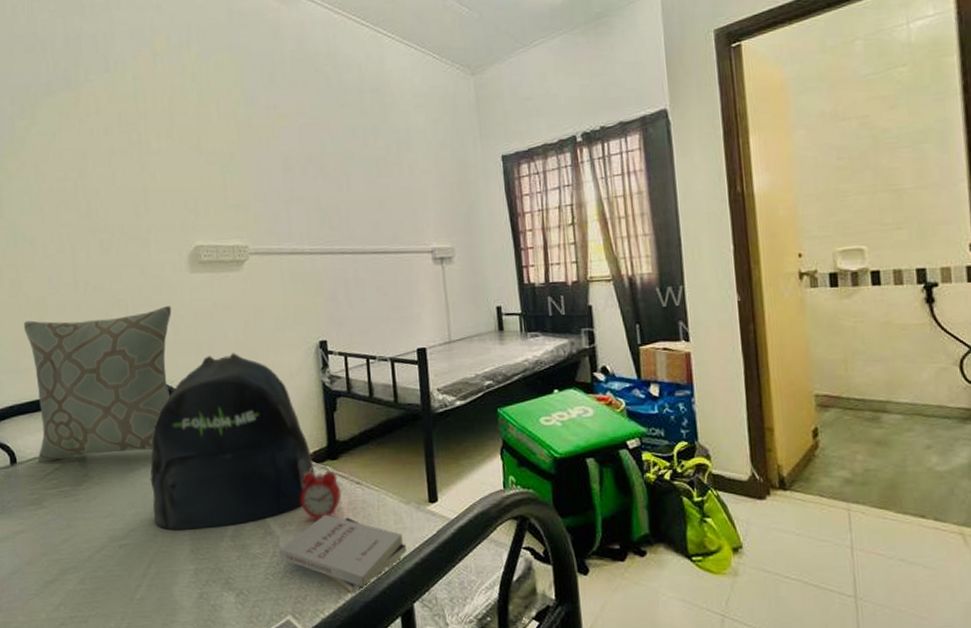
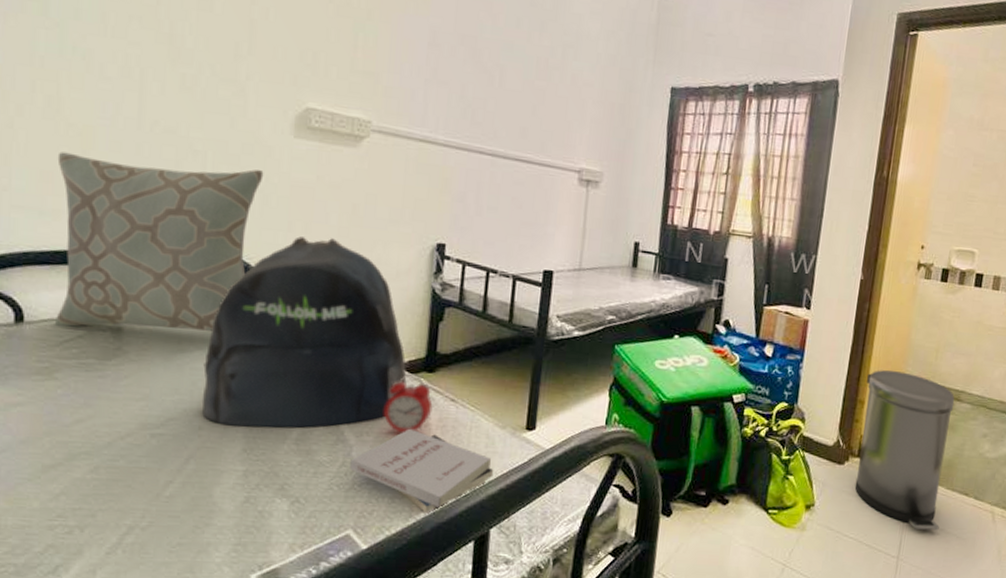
pedal bin: none [769,390,899,562] -> present [855,370,955,531]

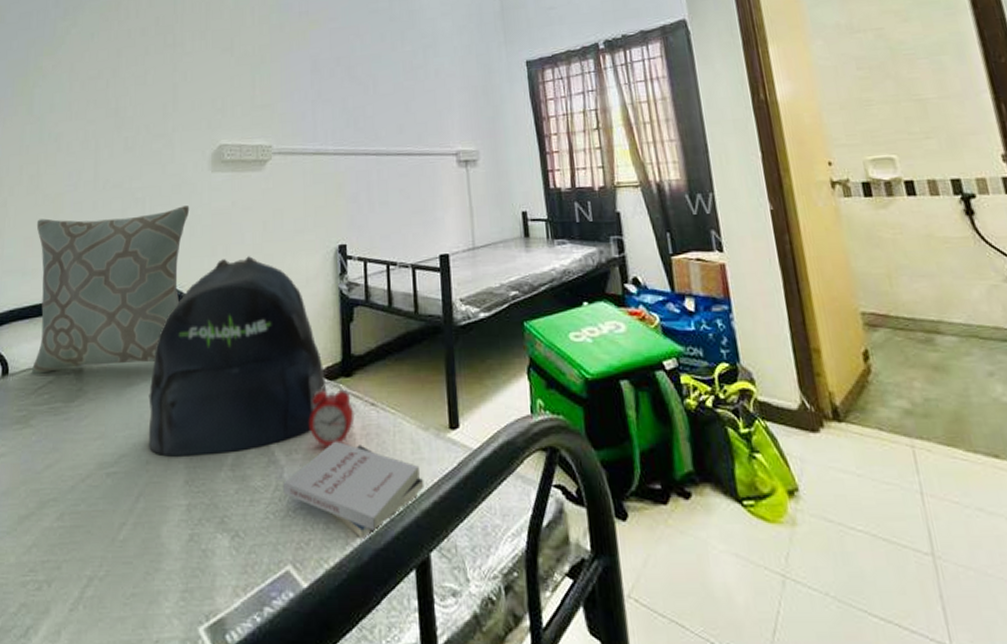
pedal bin: present [855,370,955,531] -> none [812,307,976,512]

